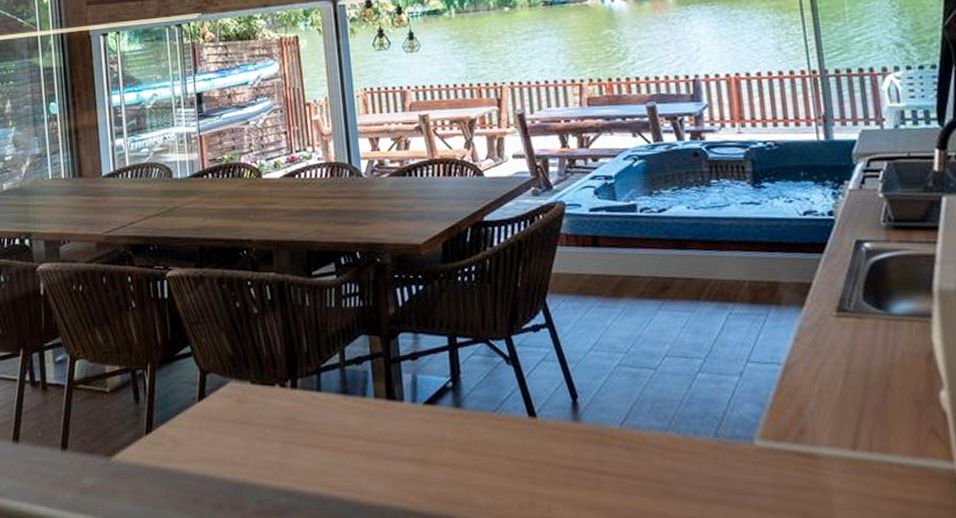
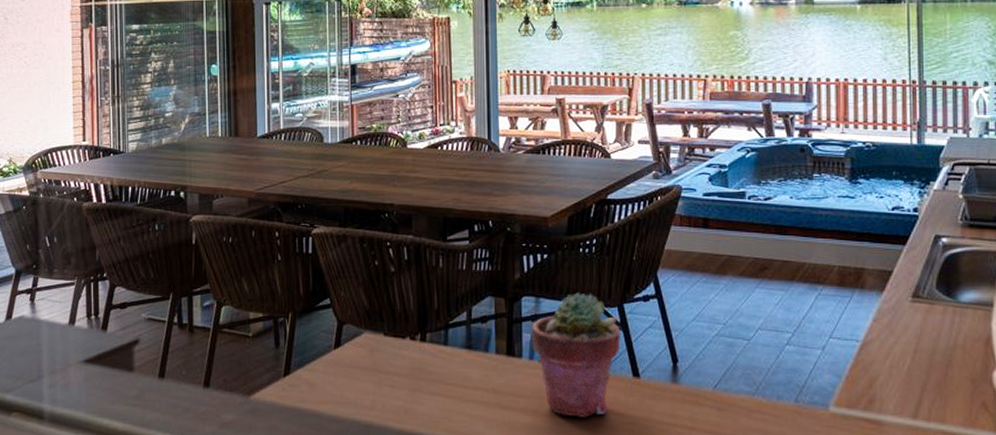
potted succulent: none [412,325,512,465] -> present [531,292,621,418]

